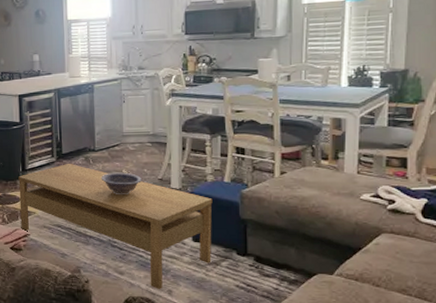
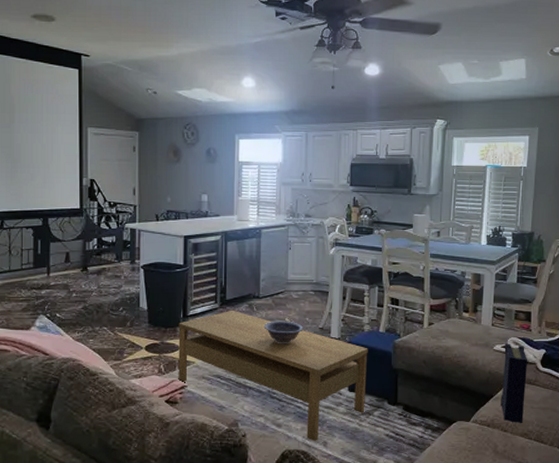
book: none [371,192,409,278] -> present [501,343,531,423]

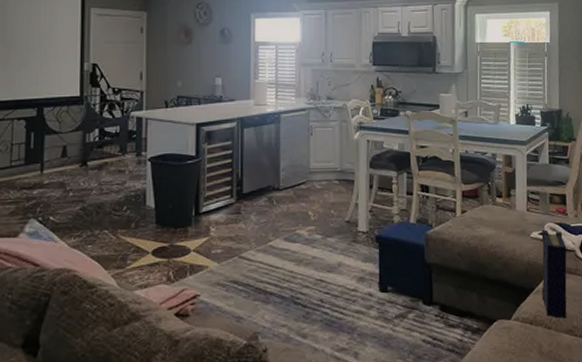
coffee table: present [178,310,368,441] -> none [189,204,399,352]
decorative bowl: present [263,320,303,344] -> none [285,214,328,242]

